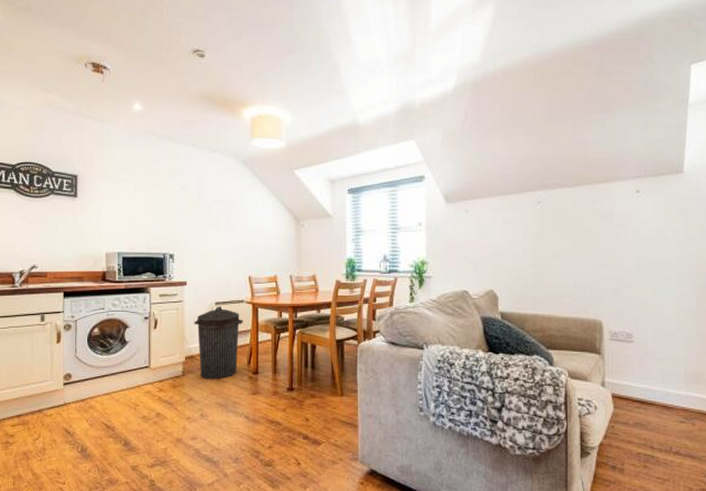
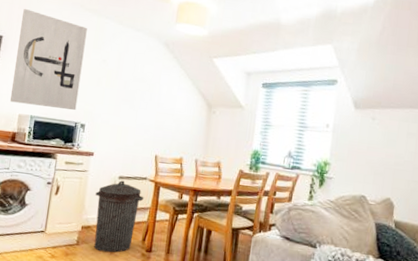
wall art: none [93,144,163,242] -> present [9,8,87,110]

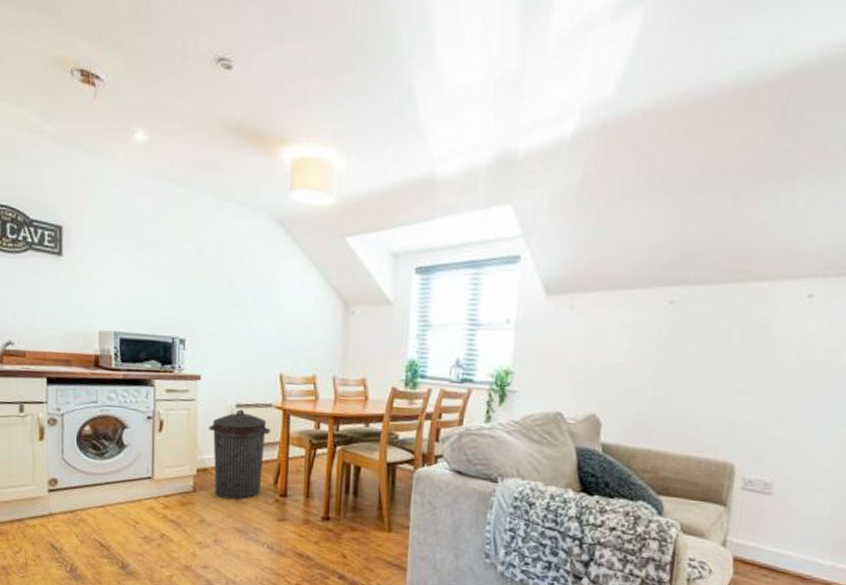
wall art: present [9,8,87,110] -> none [83,184,172,321]

